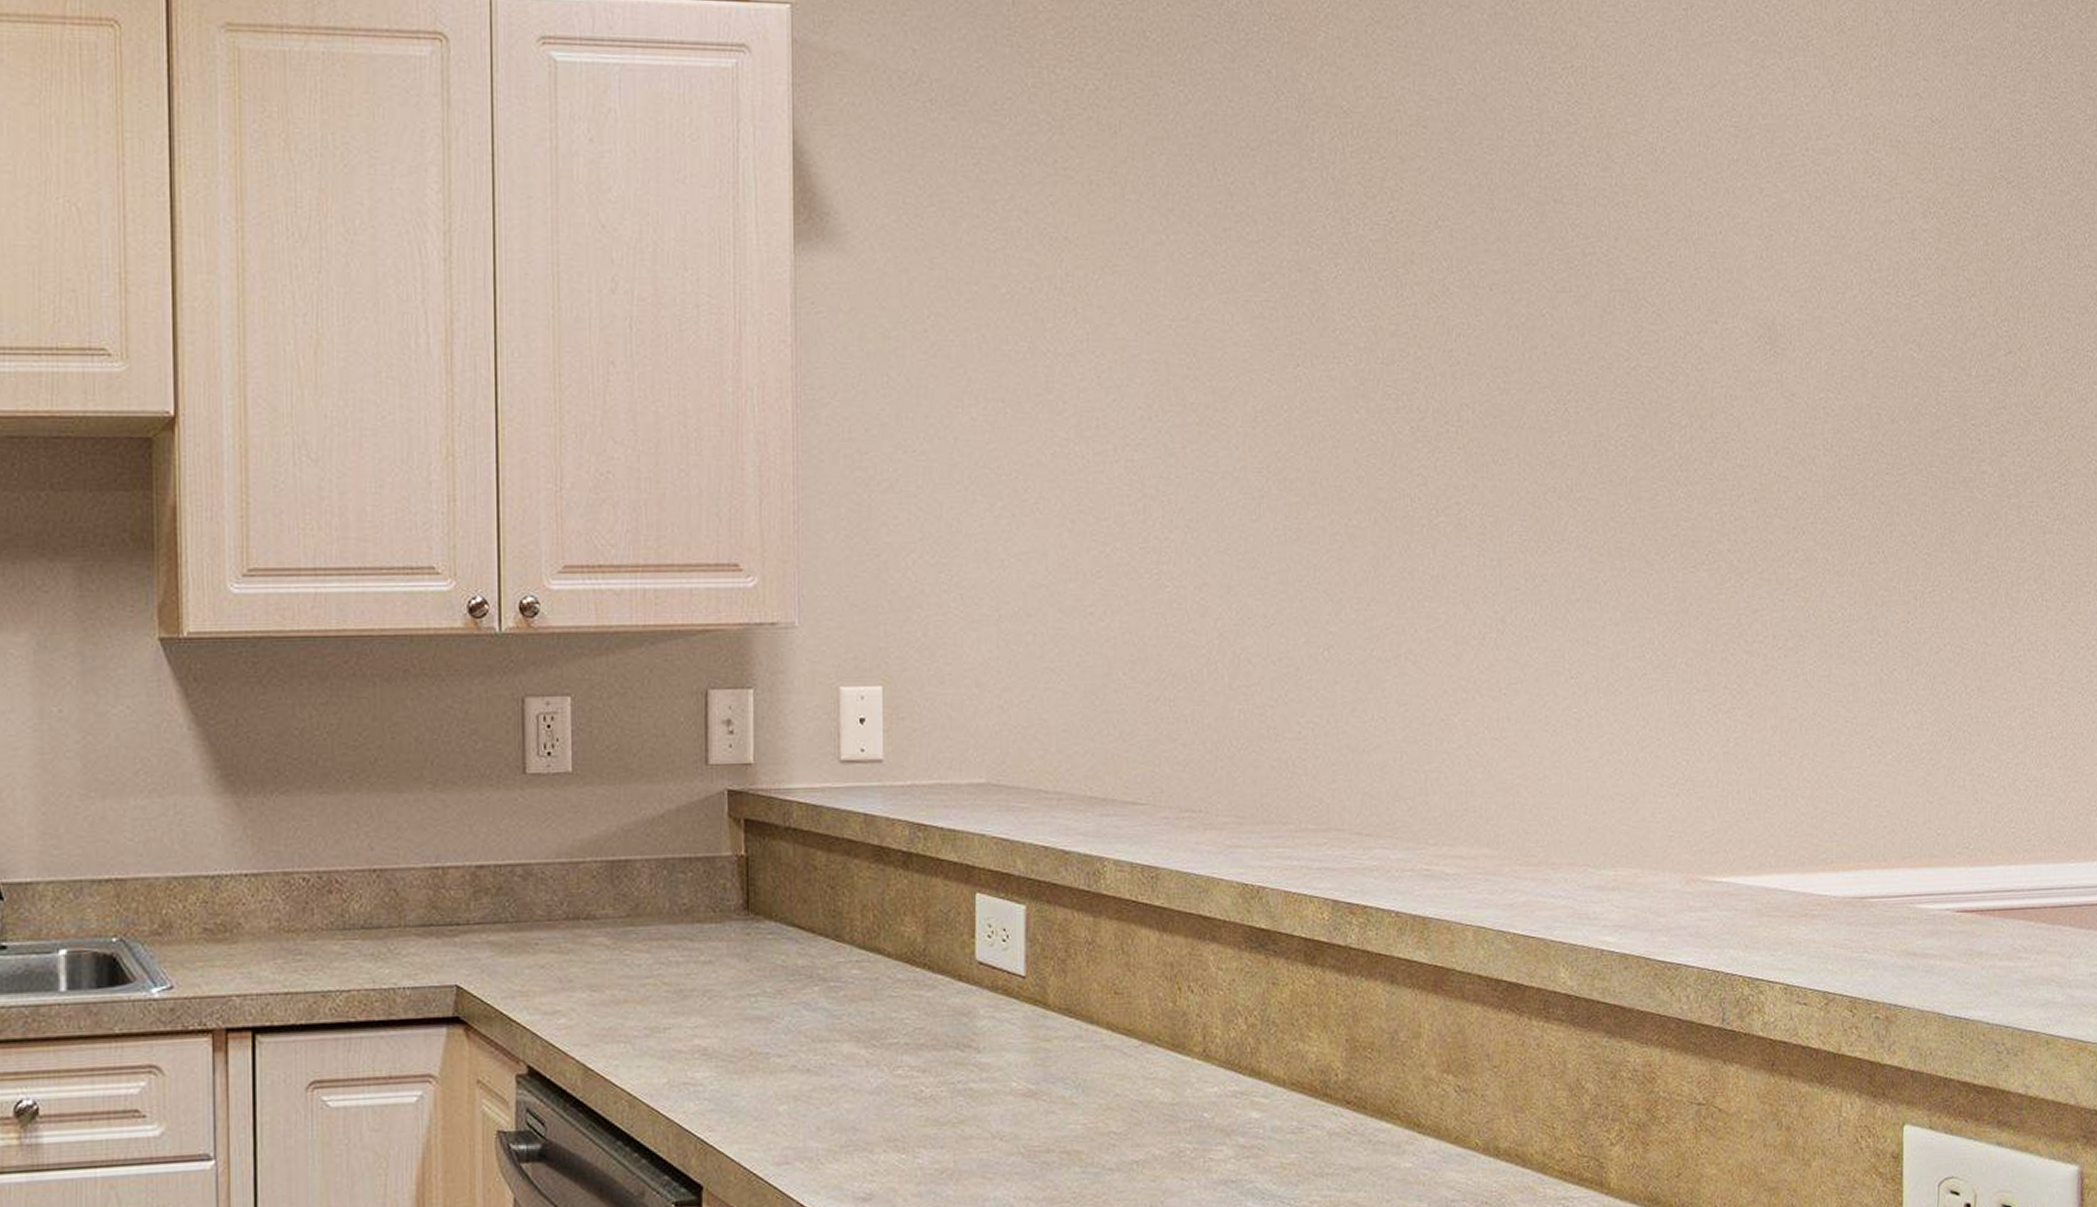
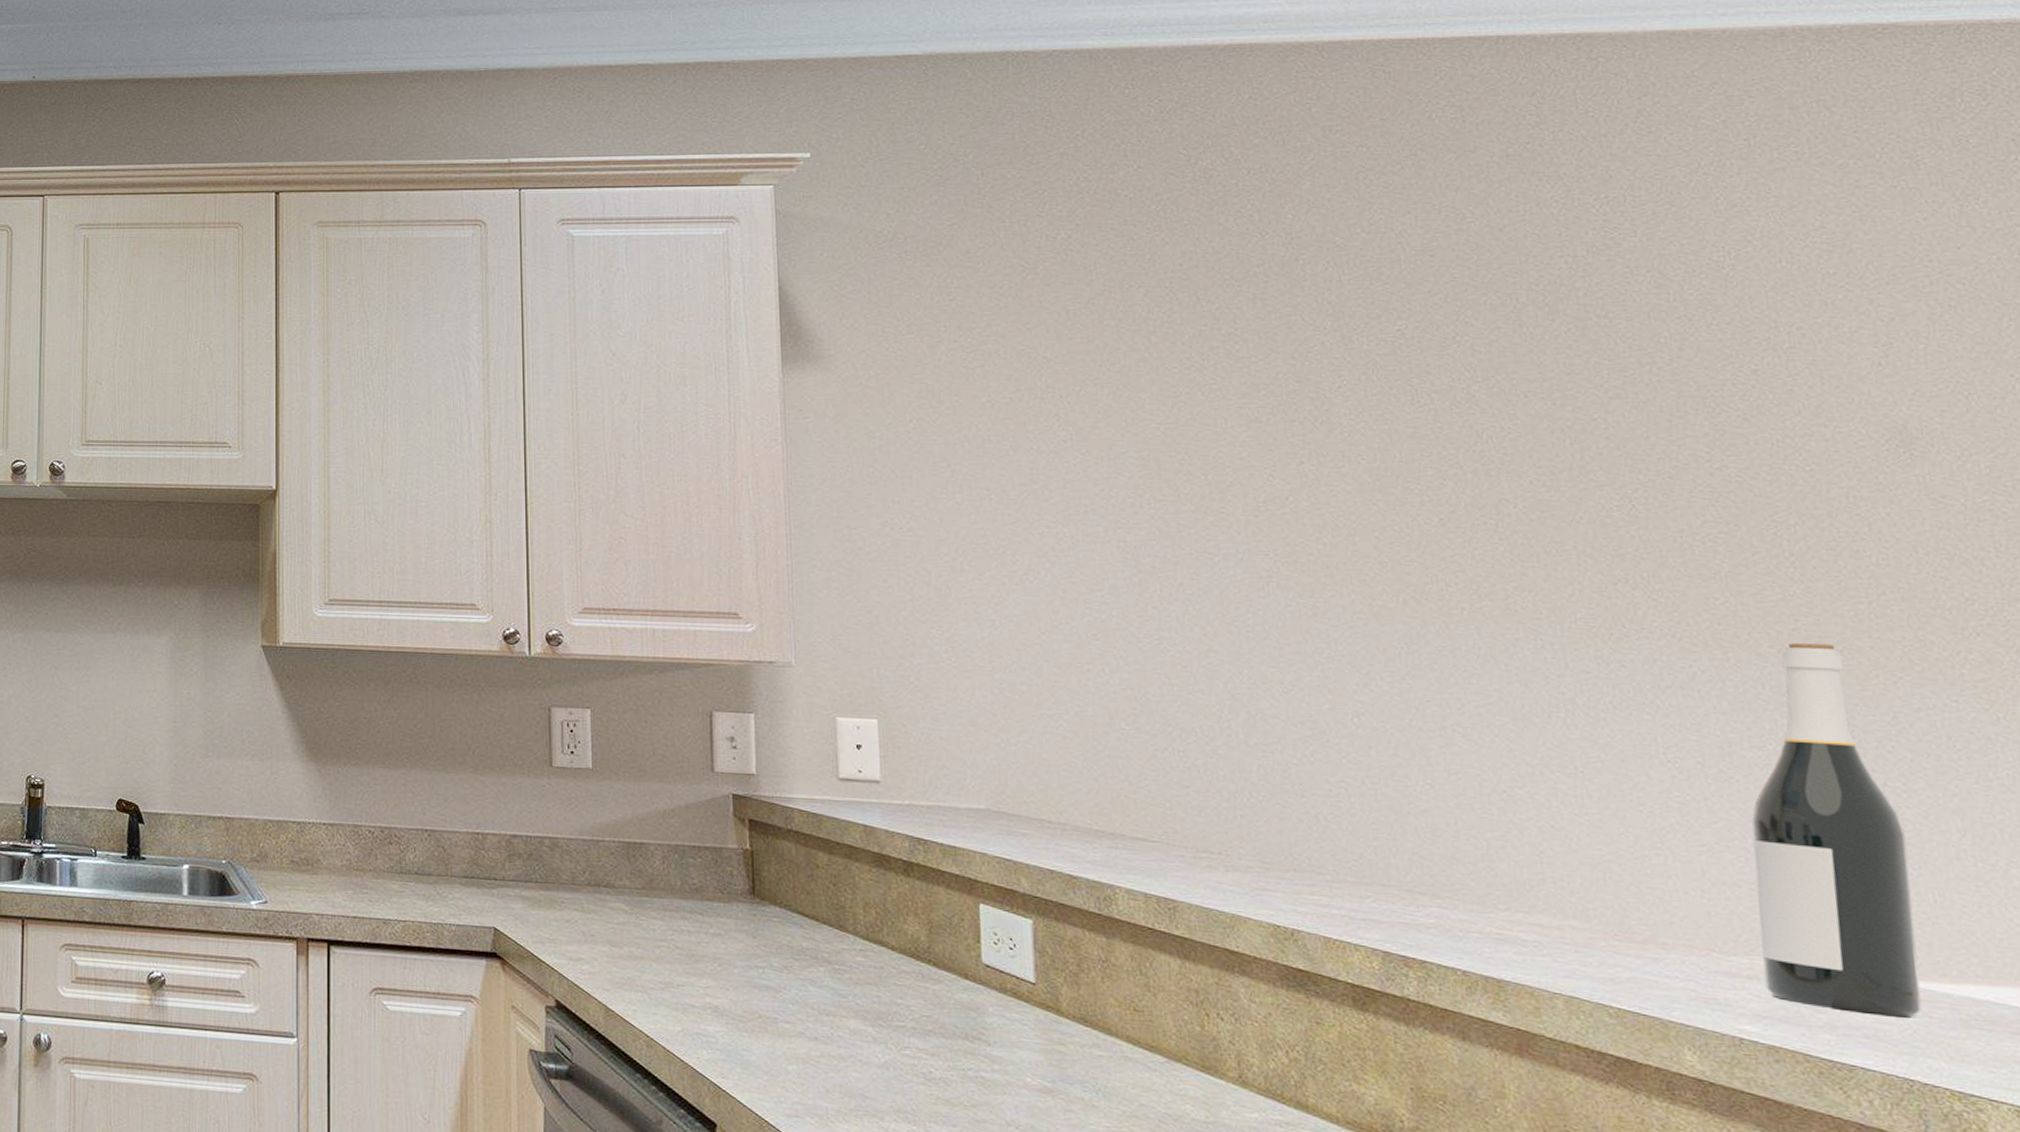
wine bottle: none [1623,549,1735,914] -> present [1751,643,1923,1018]

